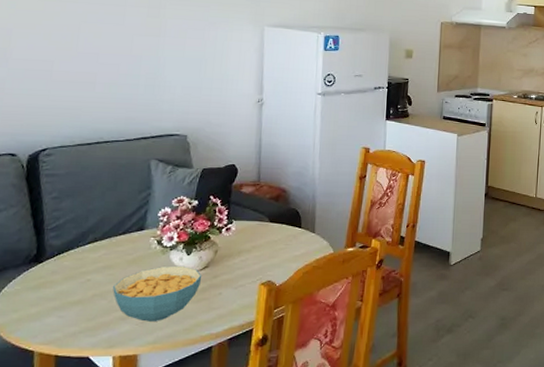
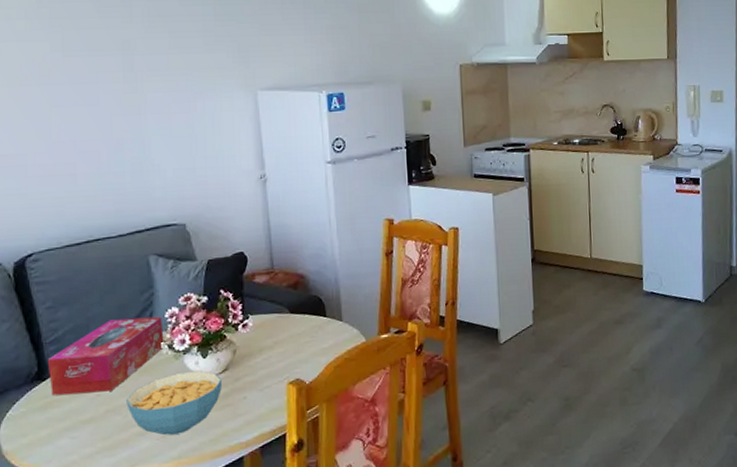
tissue box: none [45,214,155,278] -> present [48,316,164,395]

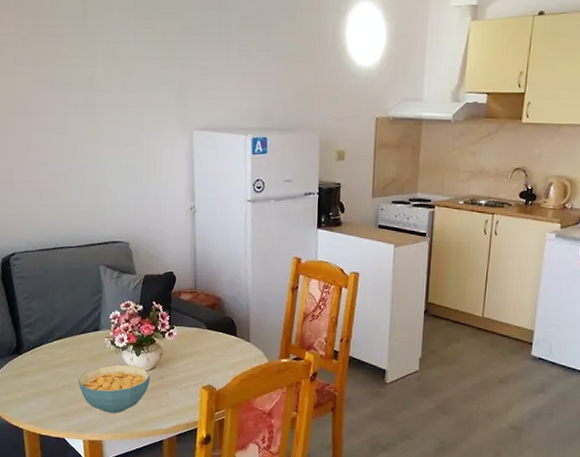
tissue box: present [48,316,164,395] -> none [24,314,108,371]

